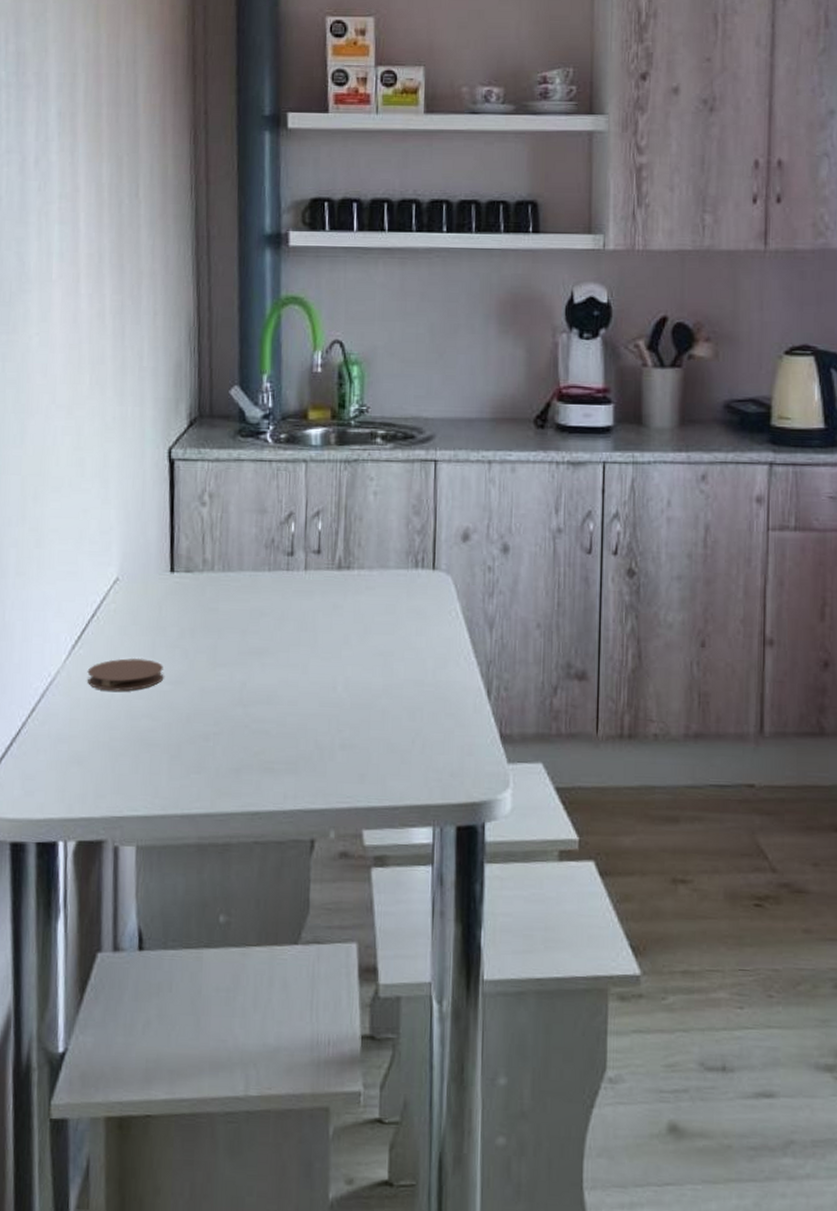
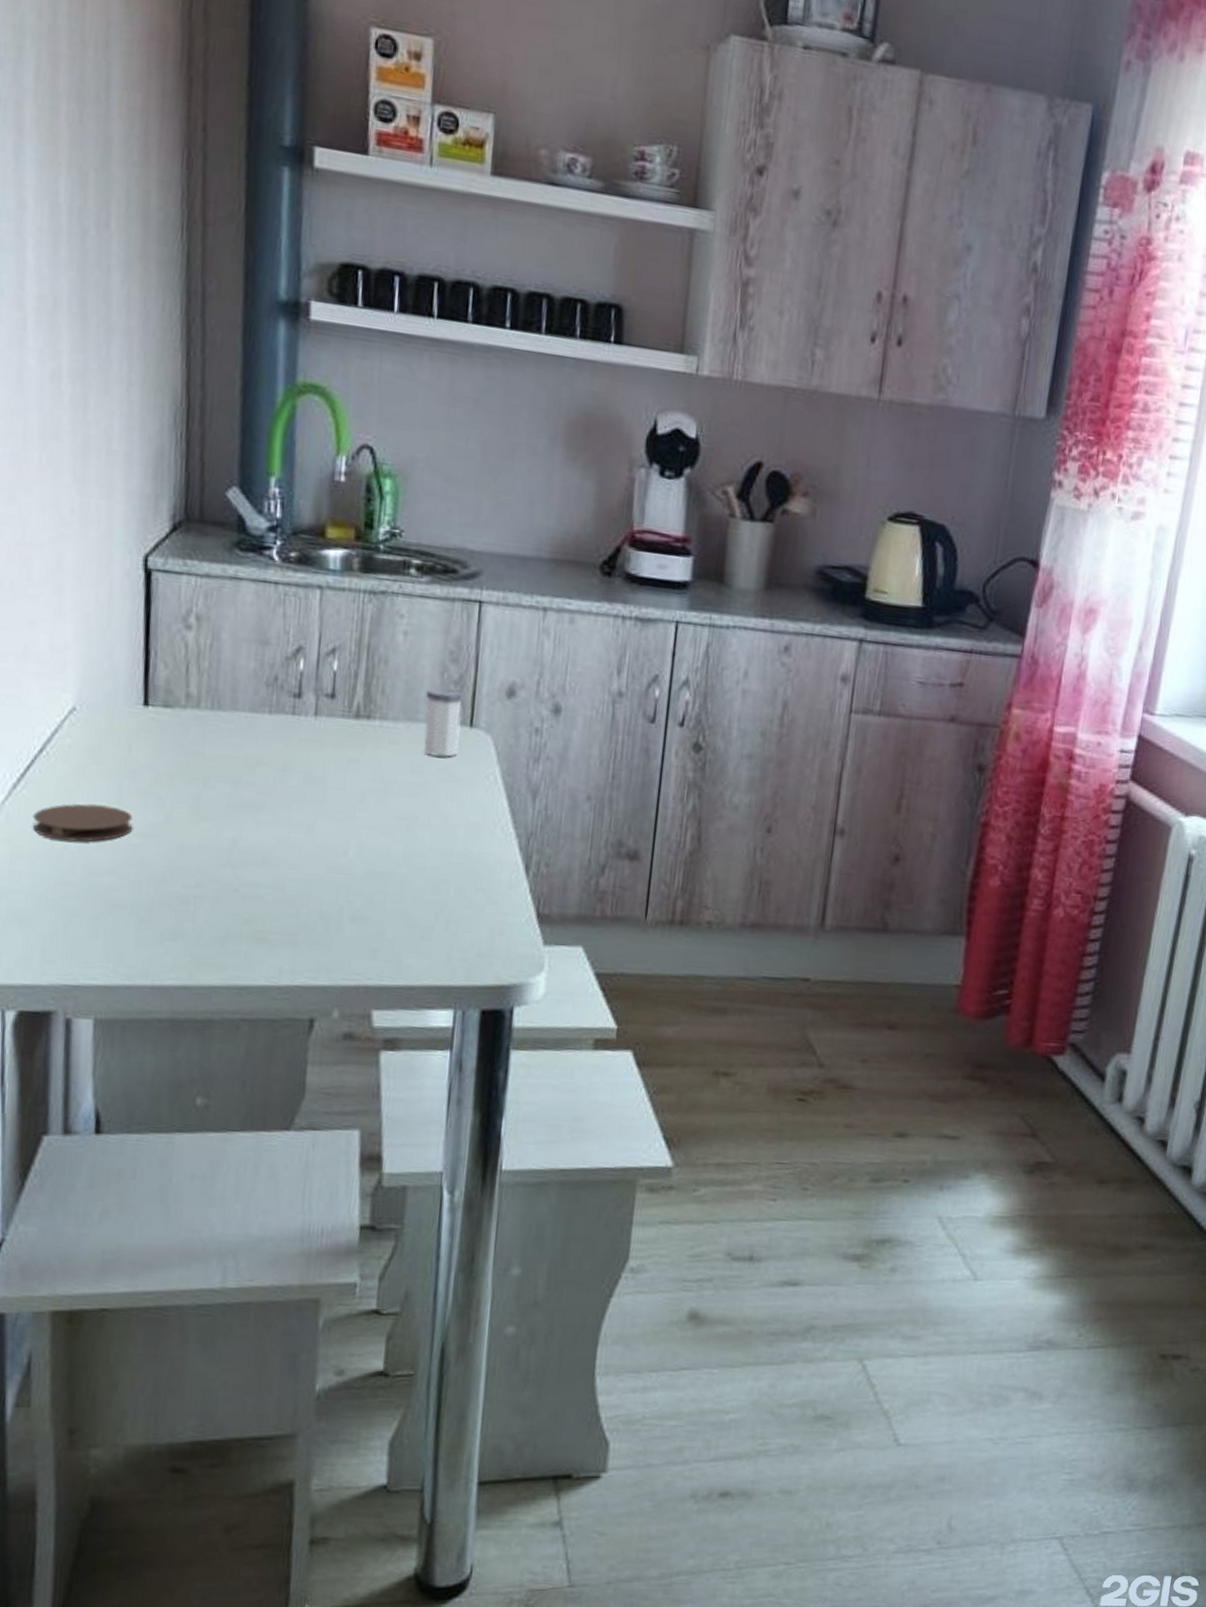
salt shaker: none [394,537,427,598] -> present [423,687,465,757]

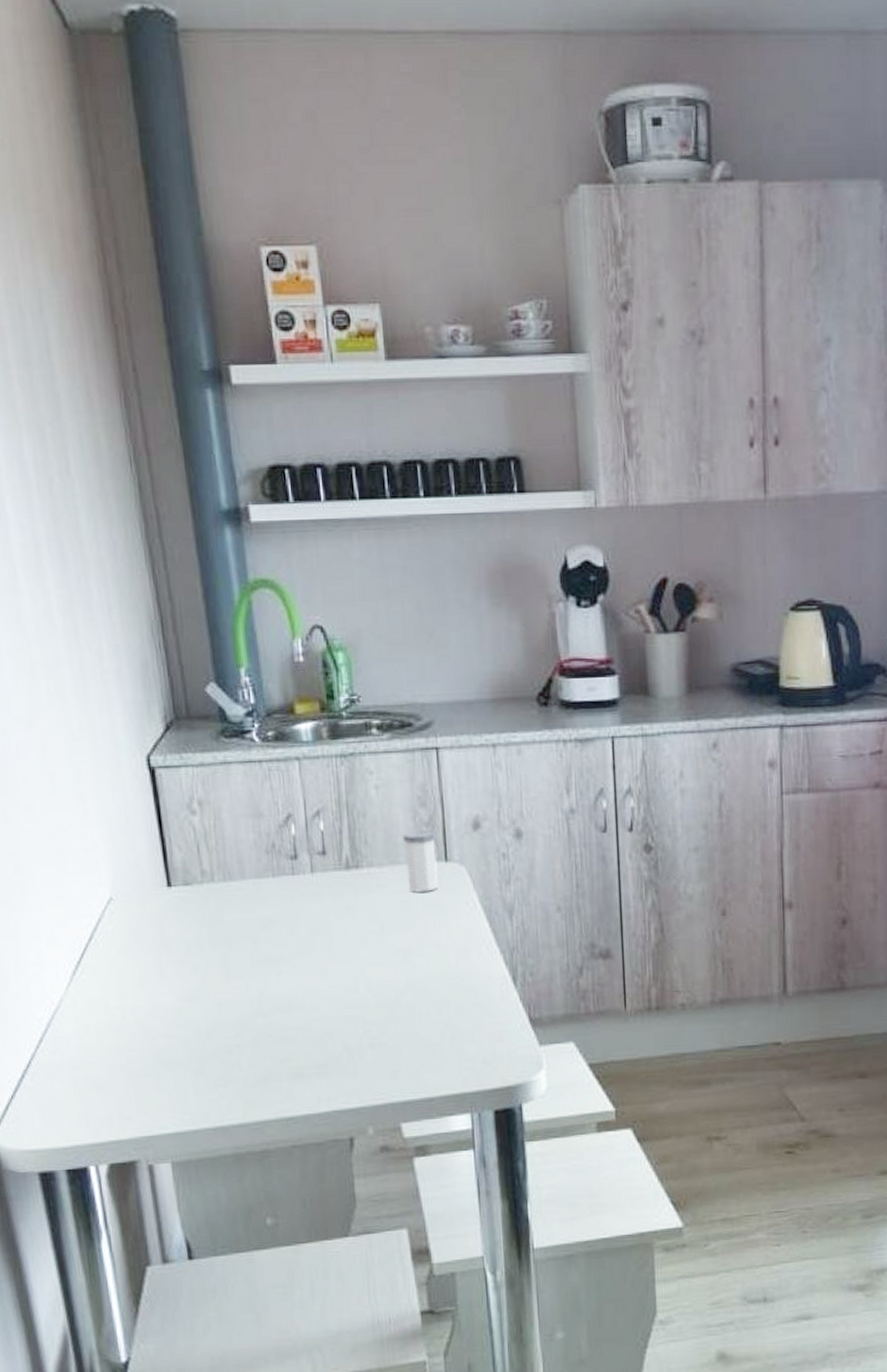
coaster: present [33,803,133,842] -> none [93,977,176,1014]

